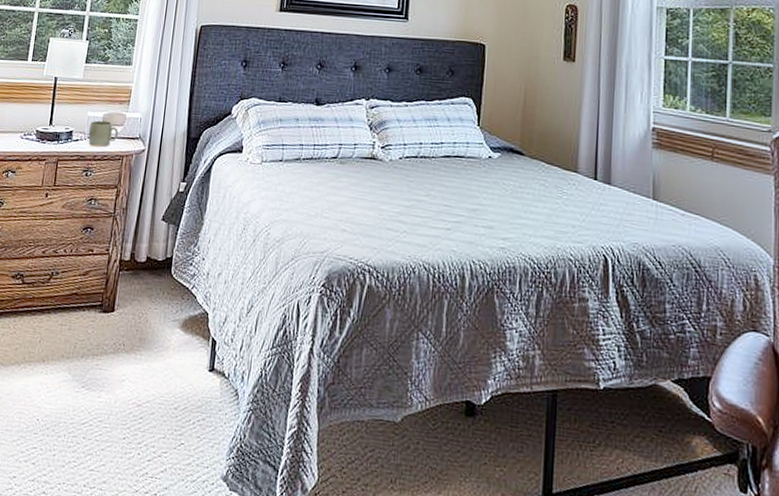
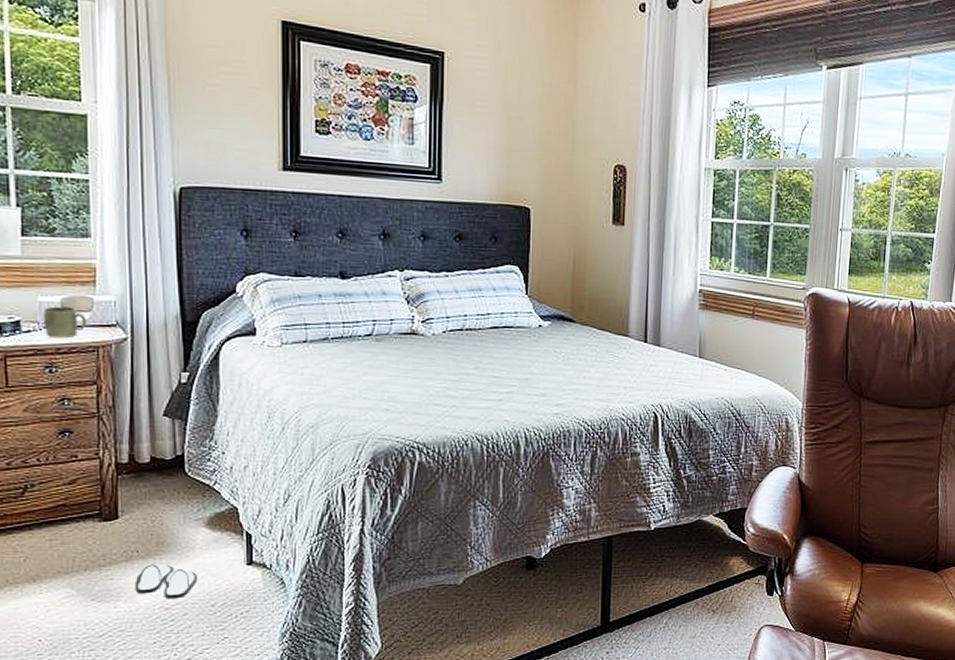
slippers: none [116,359,167,396] -> present [135,564,197,598]

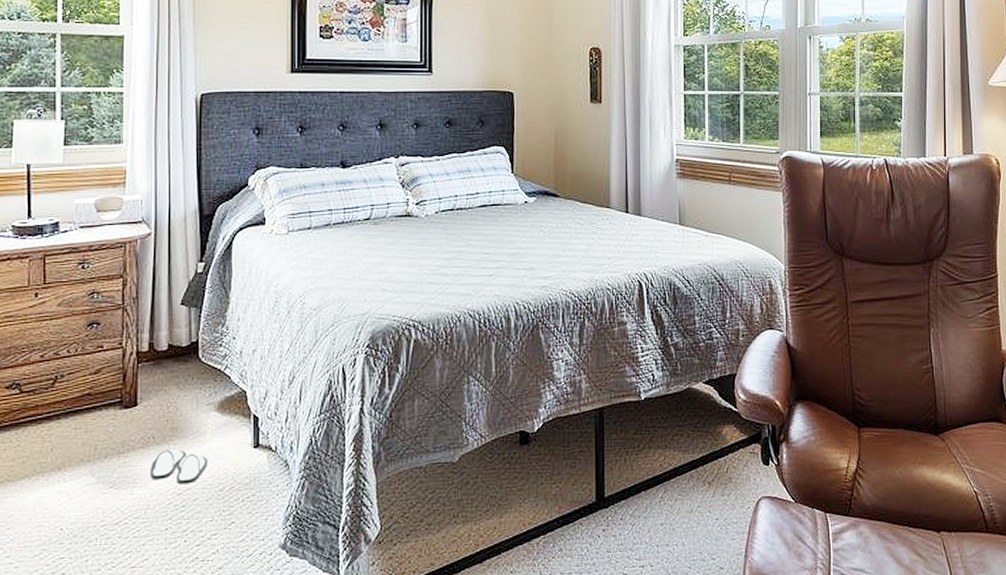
mug: present [43,306,86,338] -> none [78,207,116,235]

